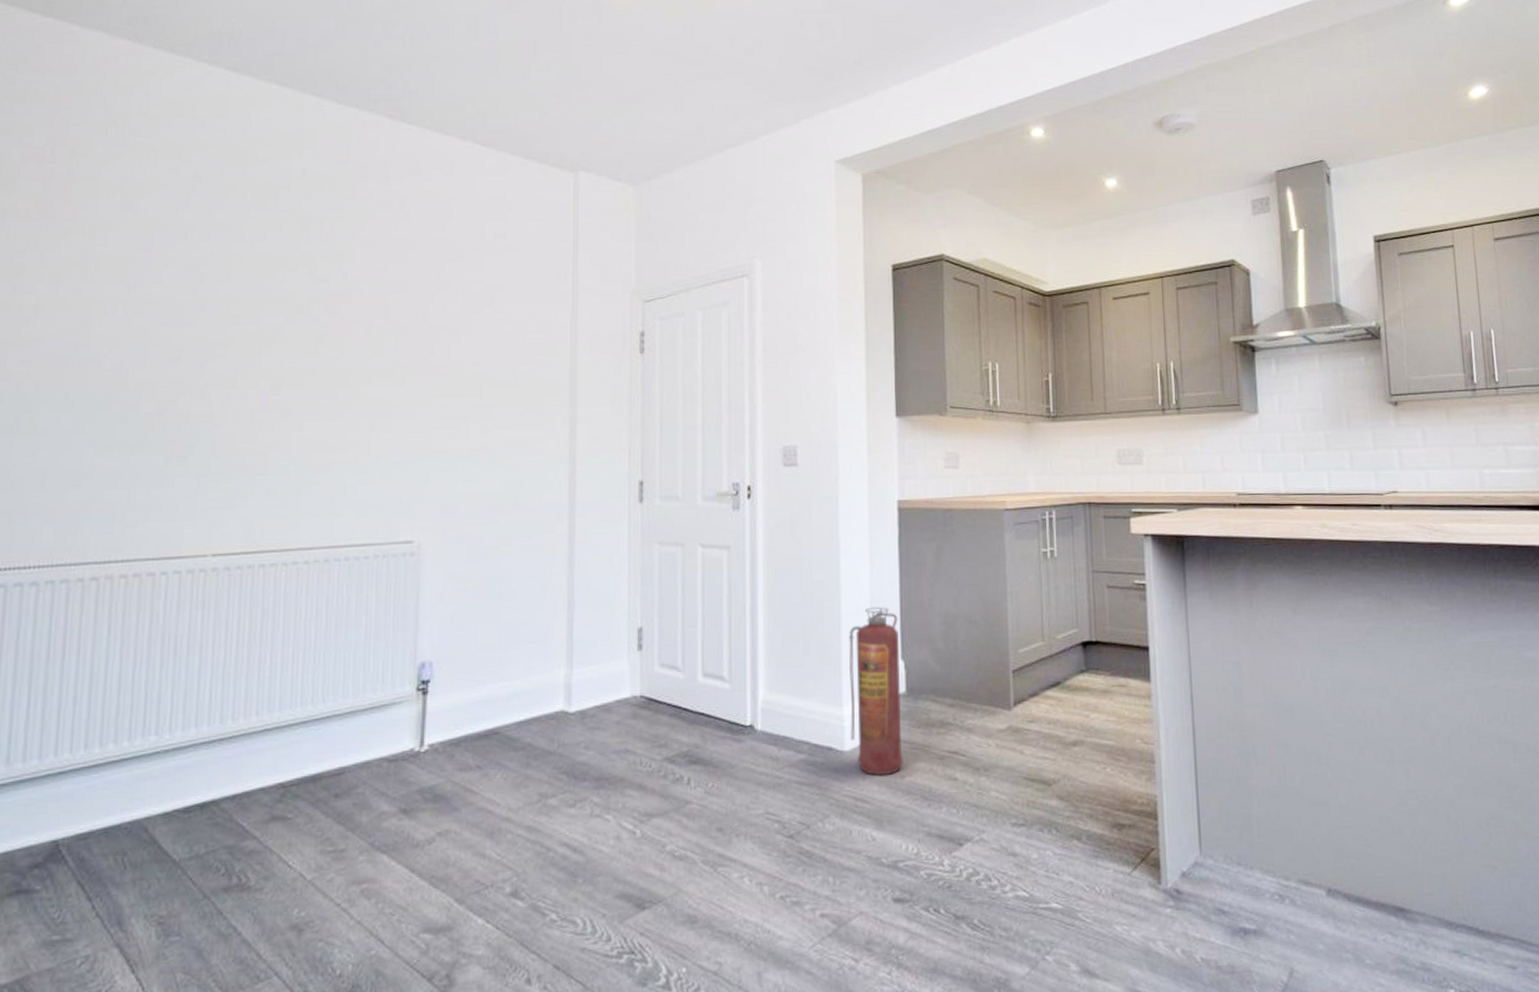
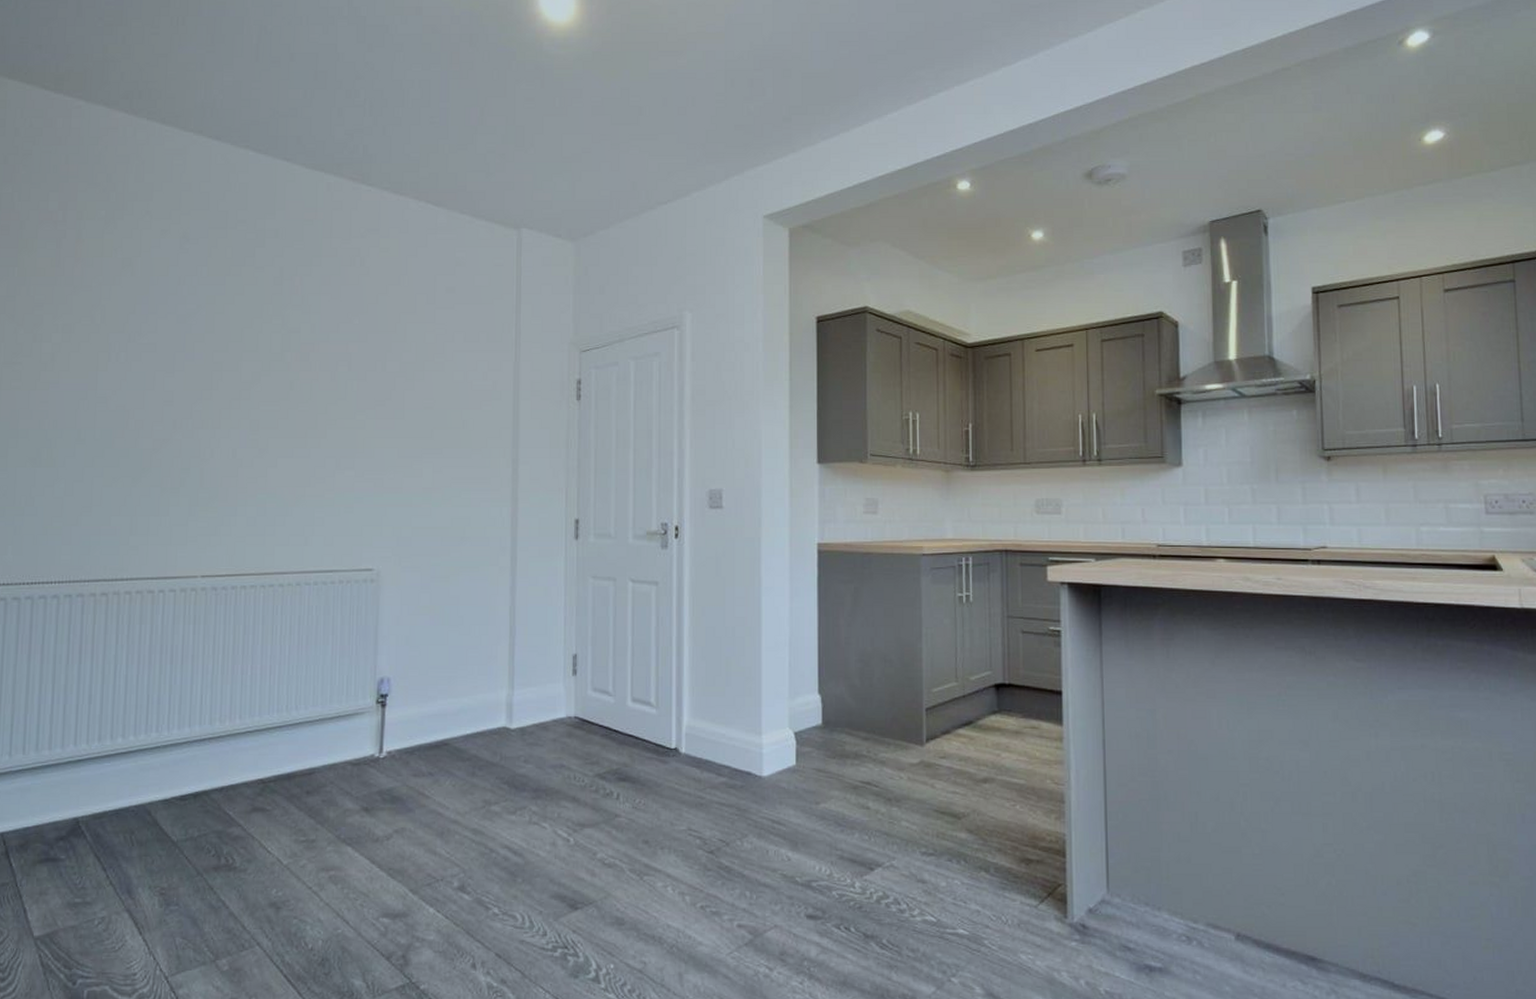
fire extinguisher: present [848,606,903,775] -> none [768,643,818,800]

